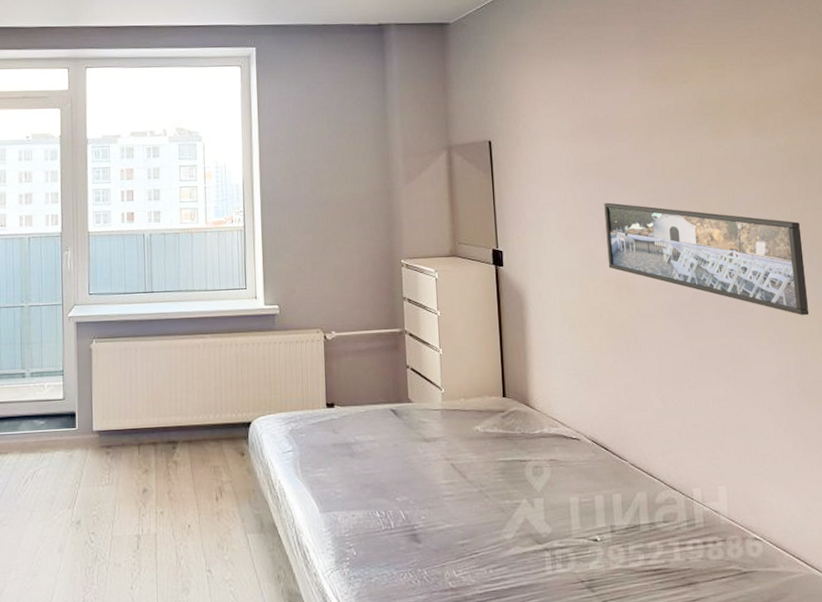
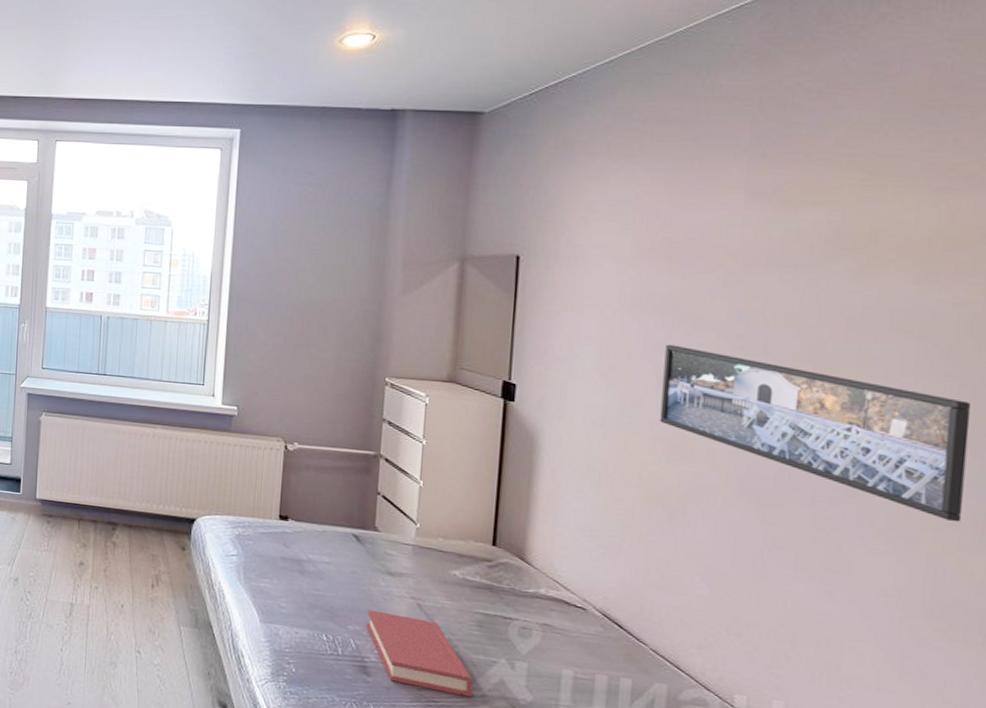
hardback book: none [412,477,504,543] -> present [367,609,473,697]

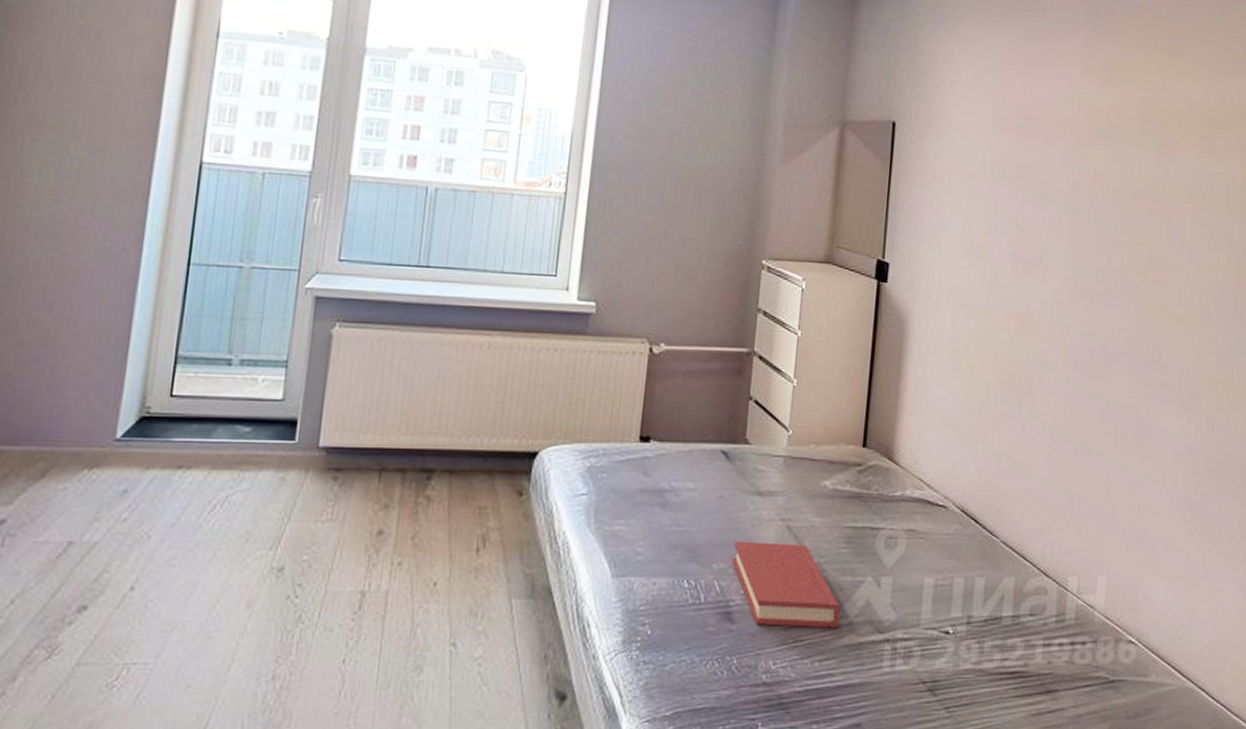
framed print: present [659,344,972,523] -> none [1012,217,1236,380]

